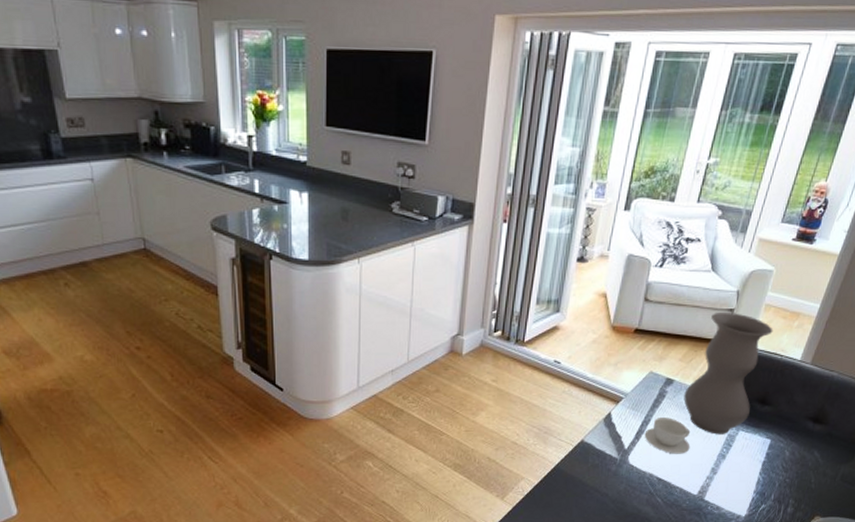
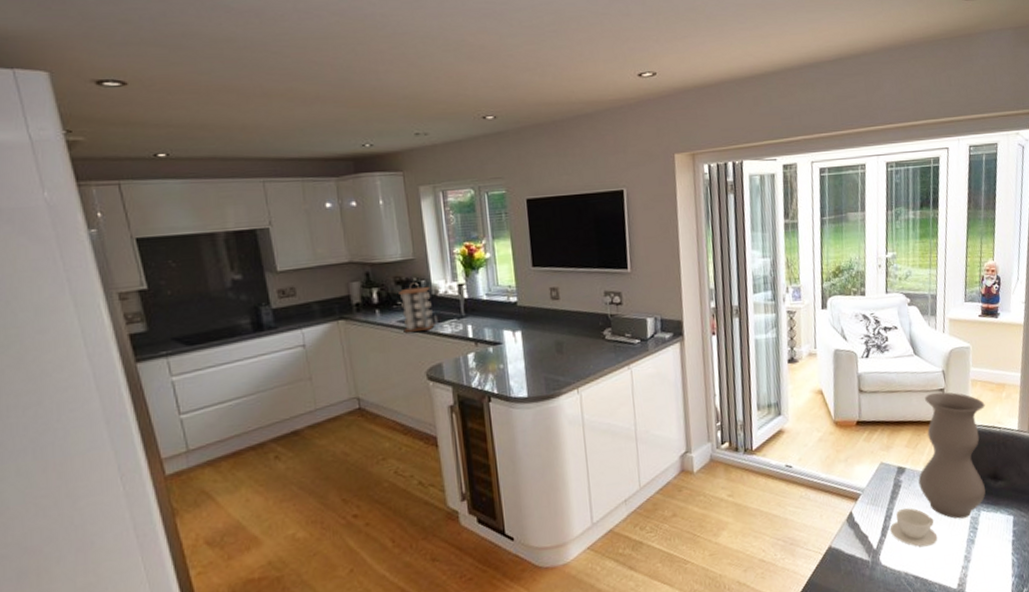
spice rack: none [187,128,222,181] -> present [399,282,435,333]

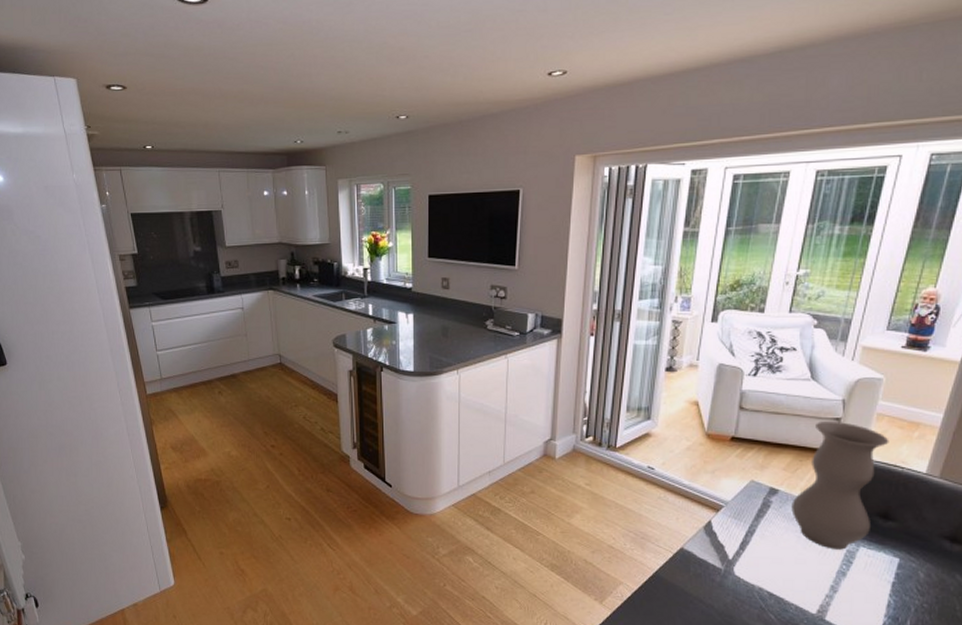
spice rack: present [399,282,435,333] -> none [316,264,343,306]
teacup: present [889,508,938,547] -> none [750,528,803,569]

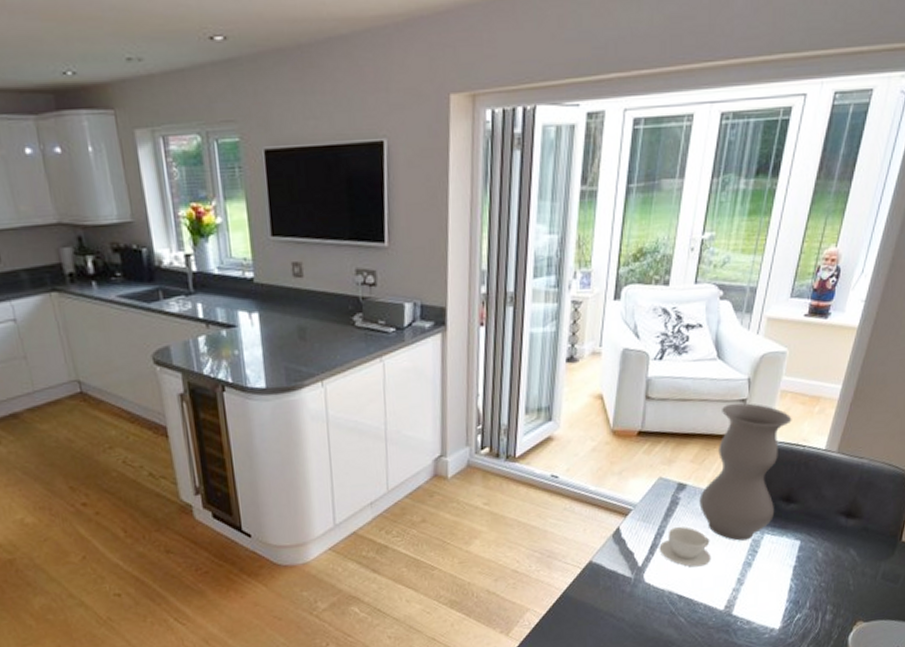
teacup: none [750,528,803,569] -> present [659,526,711,567]

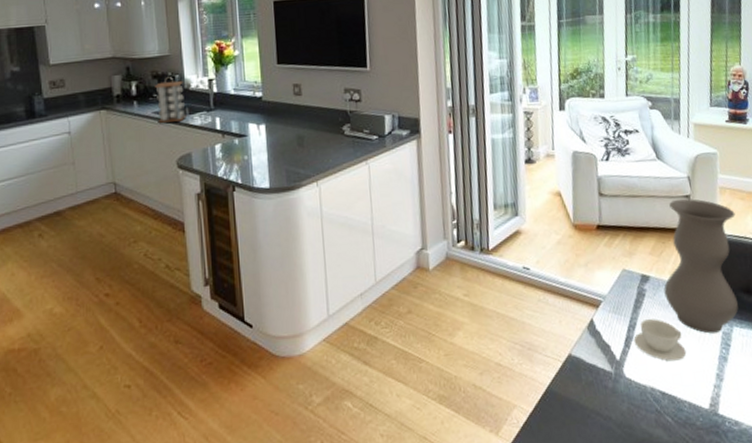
spice rack: none [117,250,160,310] -> present [155,77,186,124]

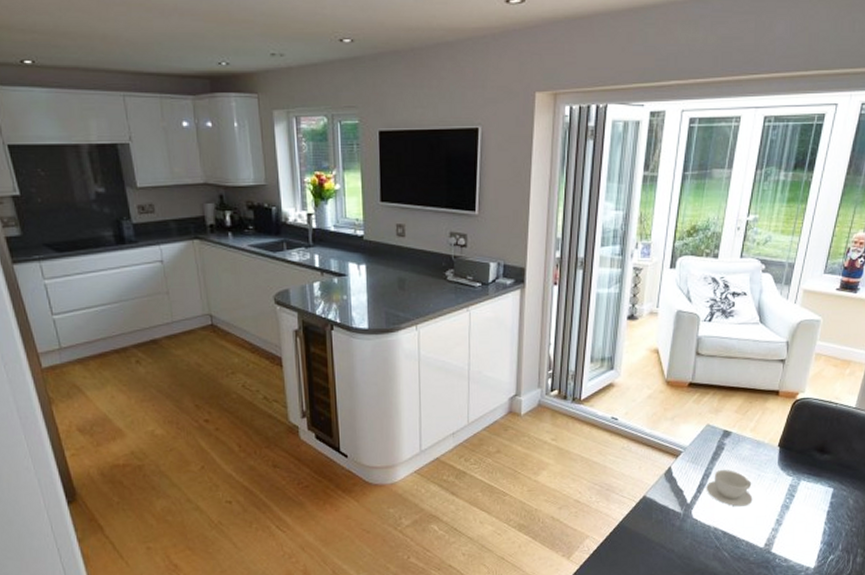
spice rack: present [155,77,186,124] -> none [250,208,284,258]
vase: present [663,198,739,334] -> none [742,362,826,485]

